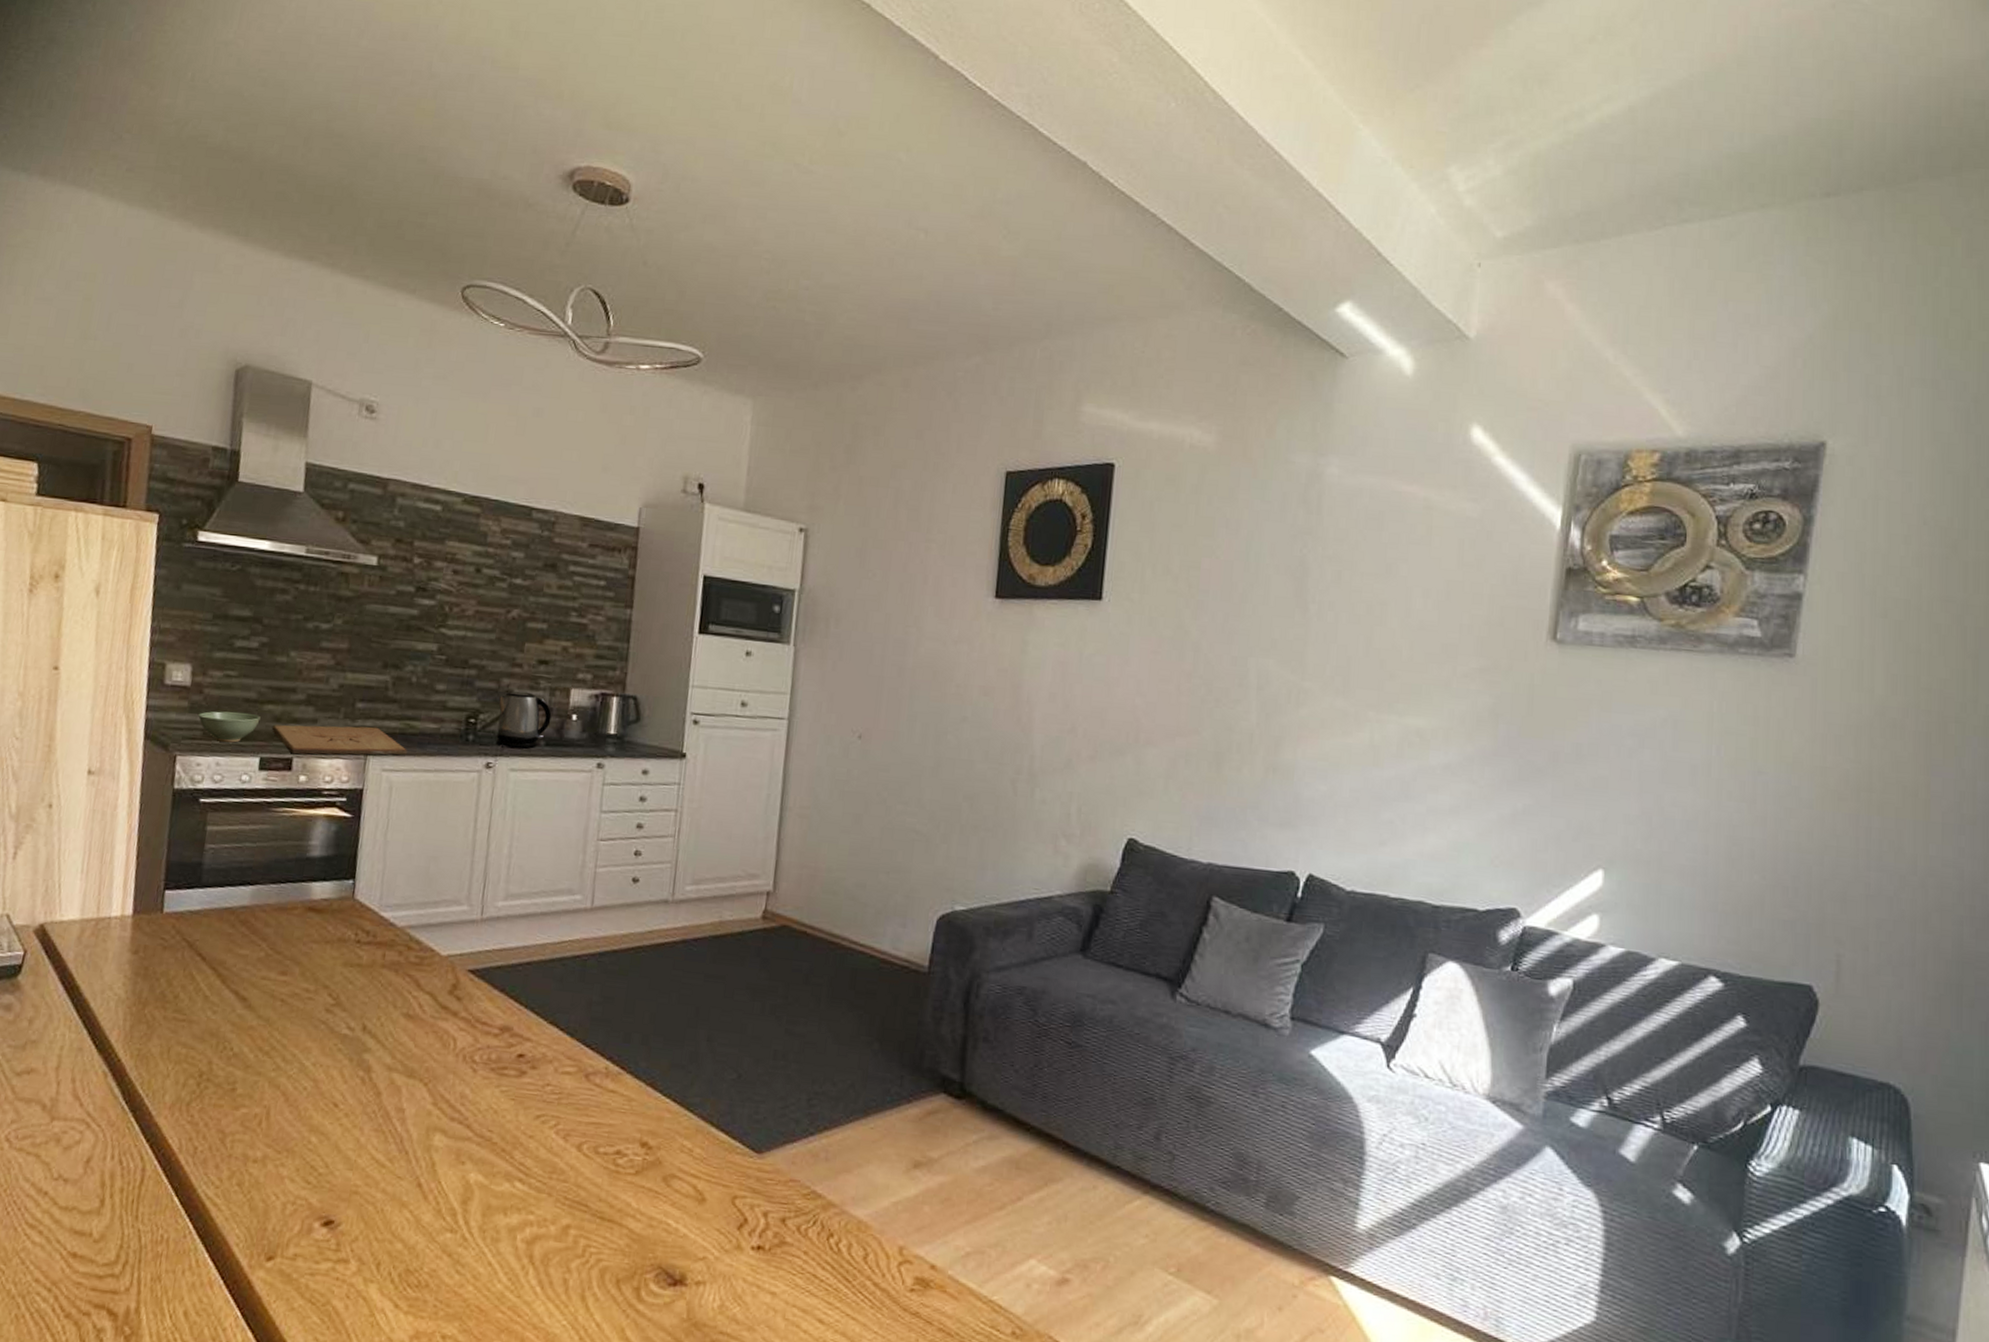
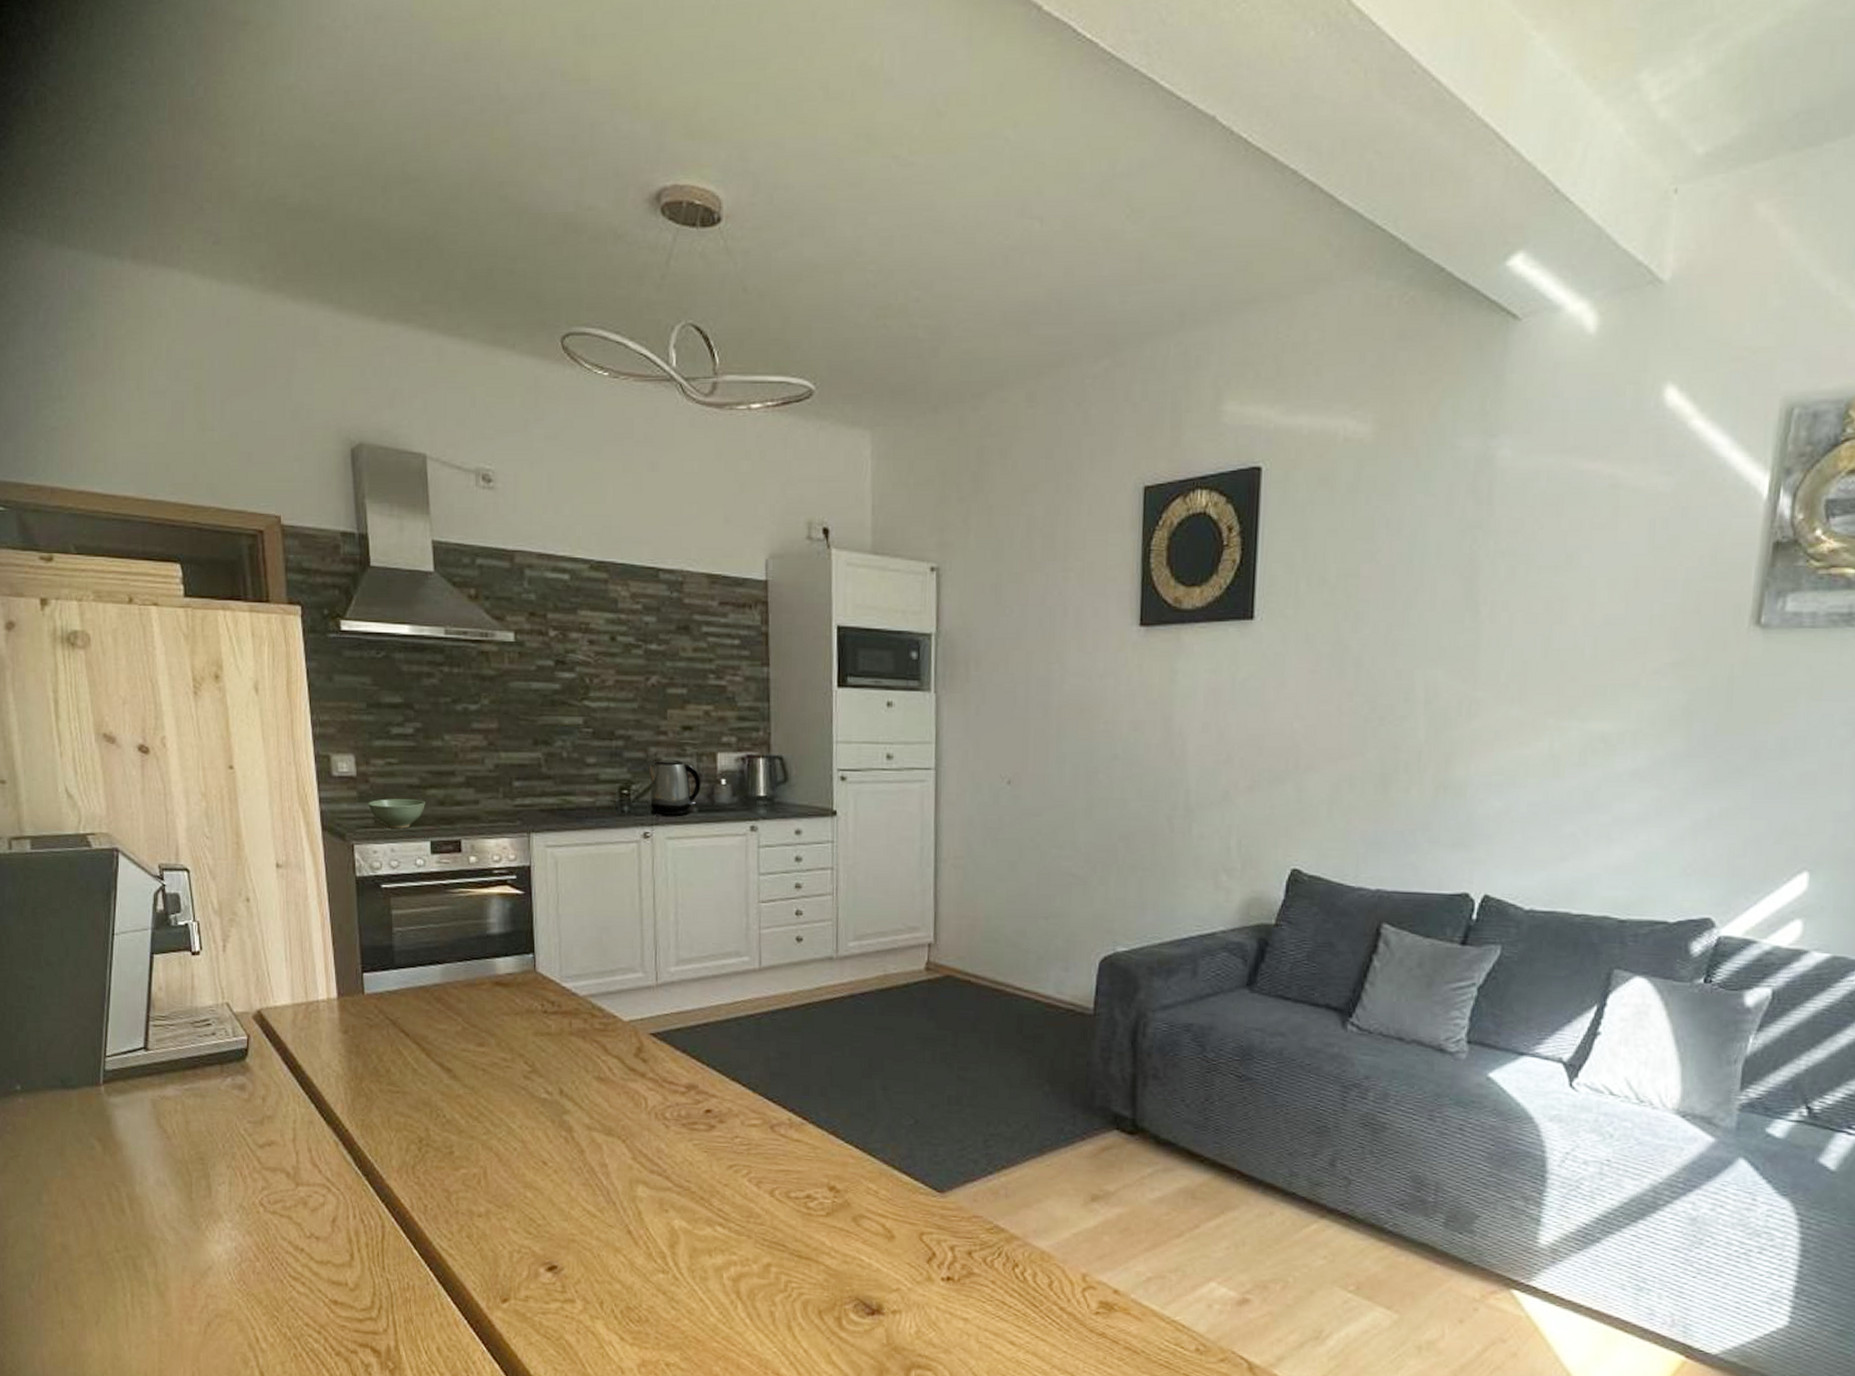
cutting board: present [271,724,407,756] -> none [437,804,567,836]

